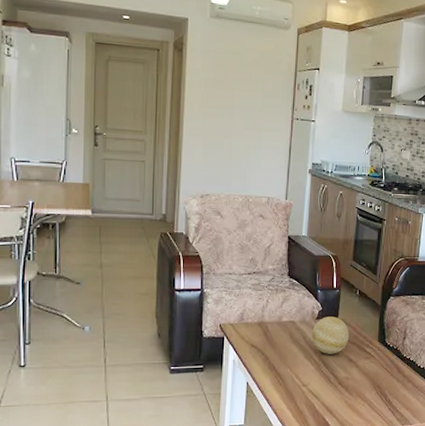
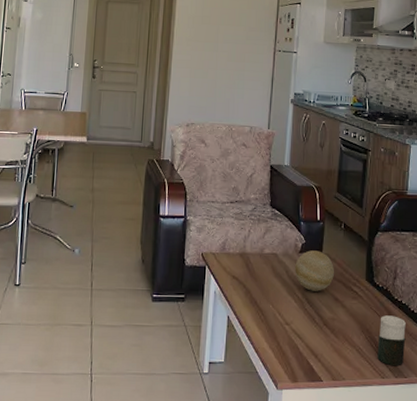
cup: none [386,372,413,416] -> present [377,315,406,366]

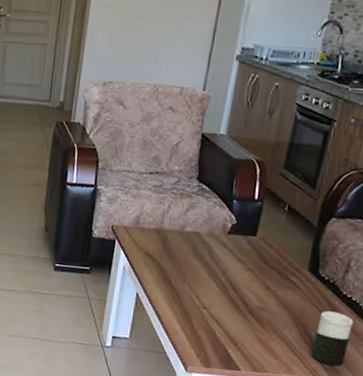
decorative ball: present [295,250,334,291] -> none [220,232,270,278]

